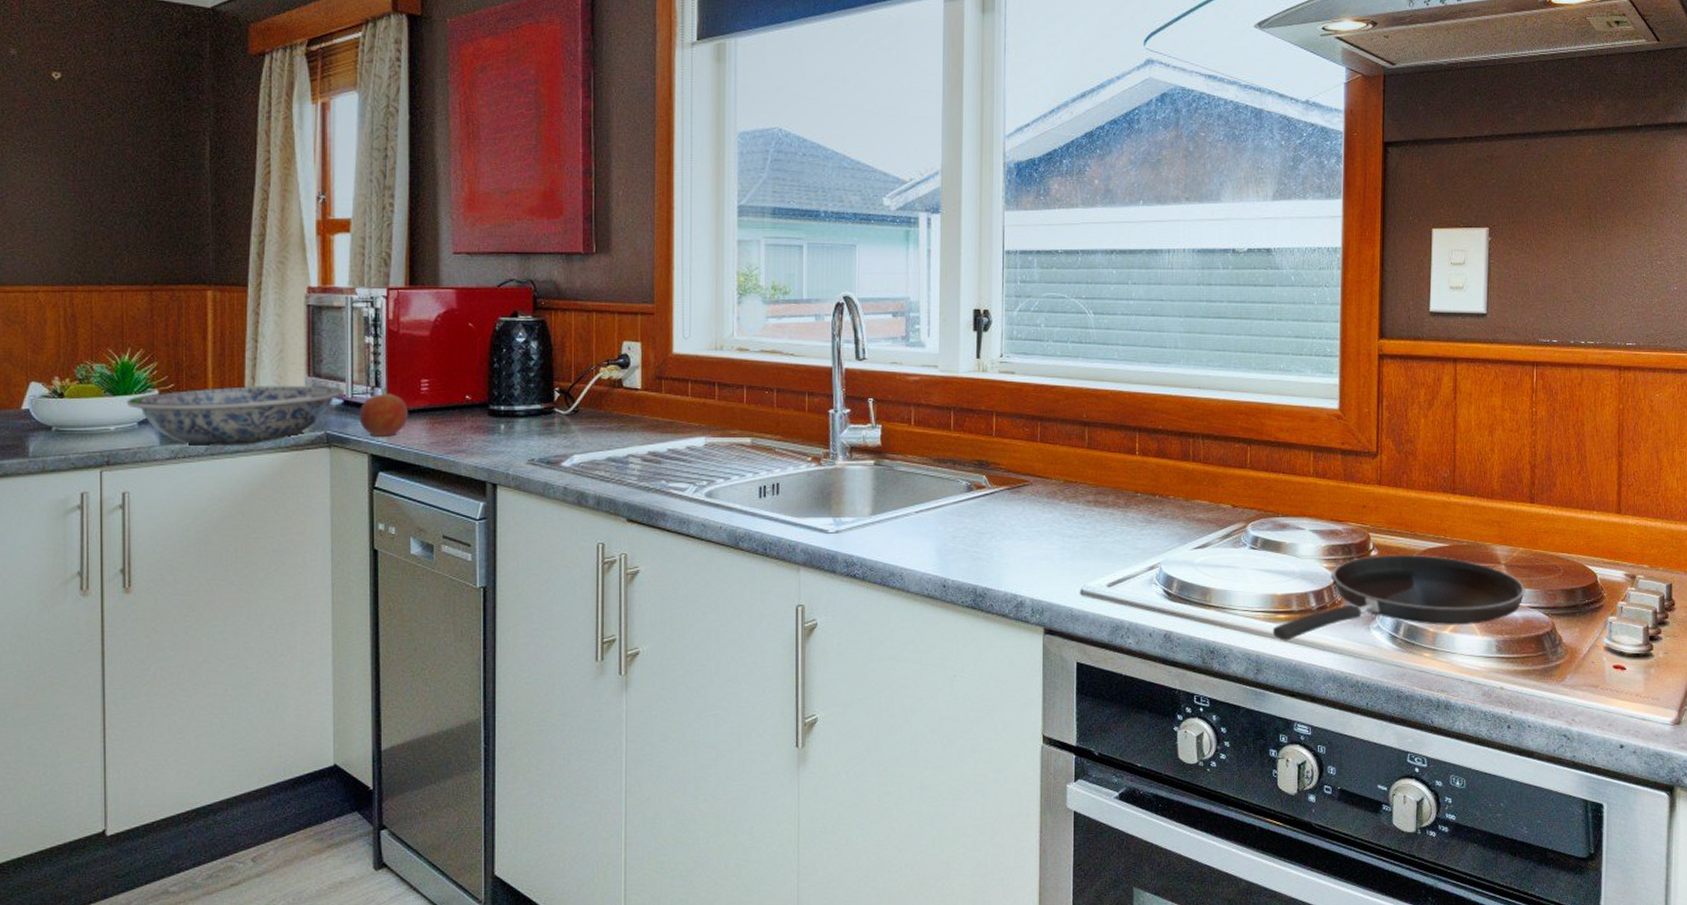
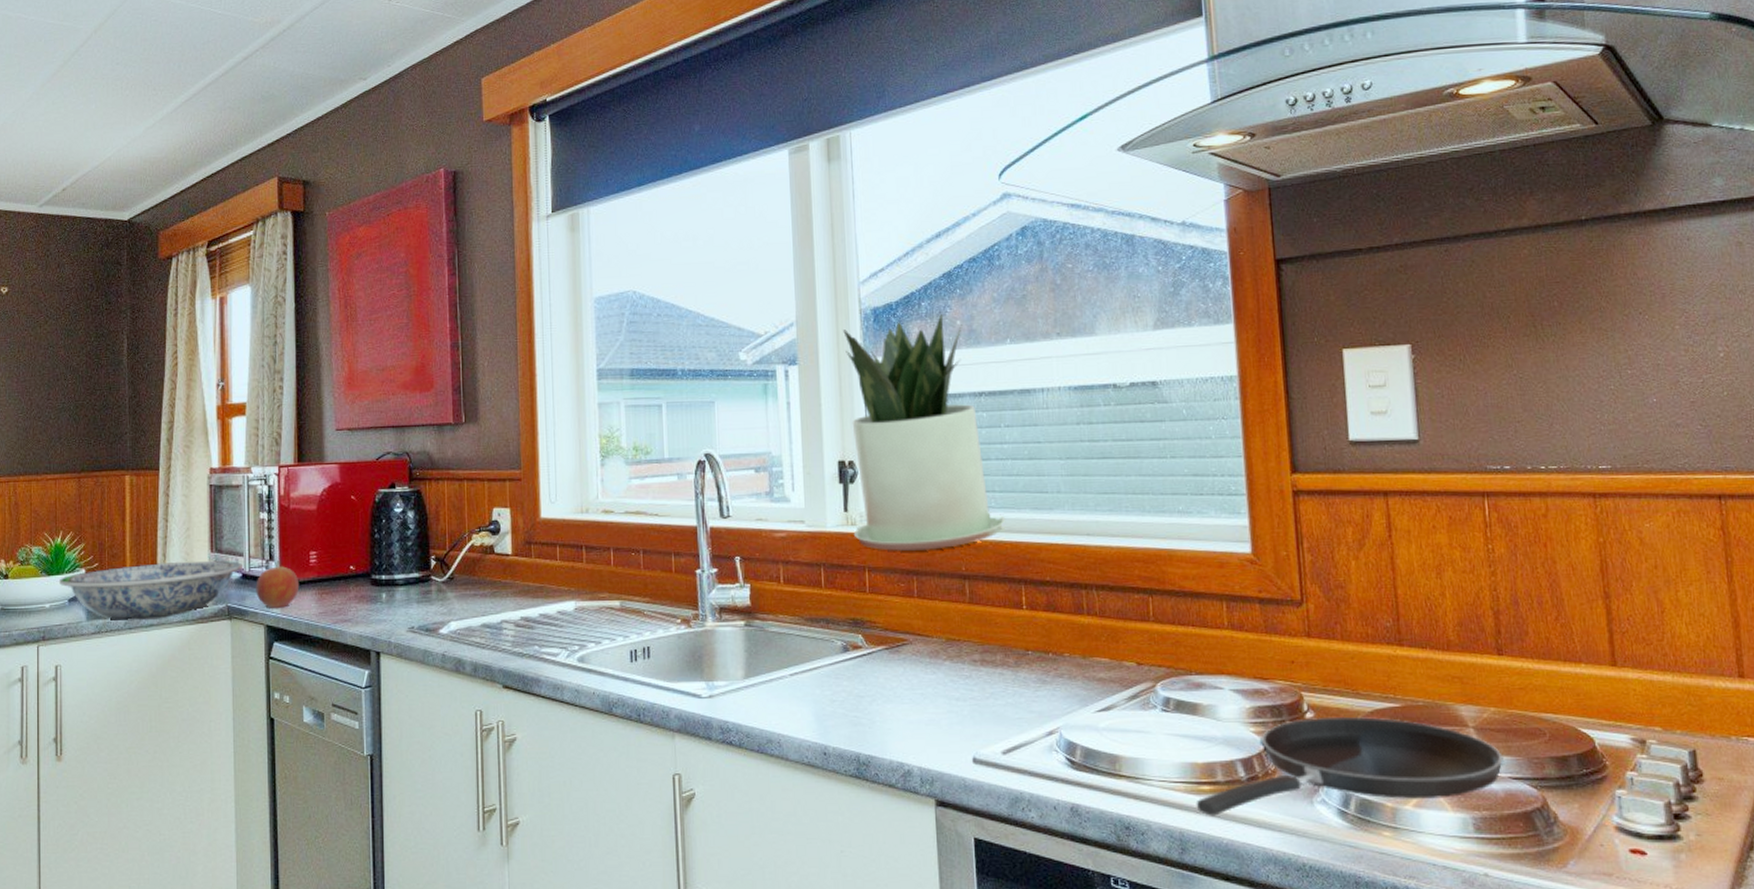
planter: none [984,171,1126,397] -> present [843,313,1006,551]

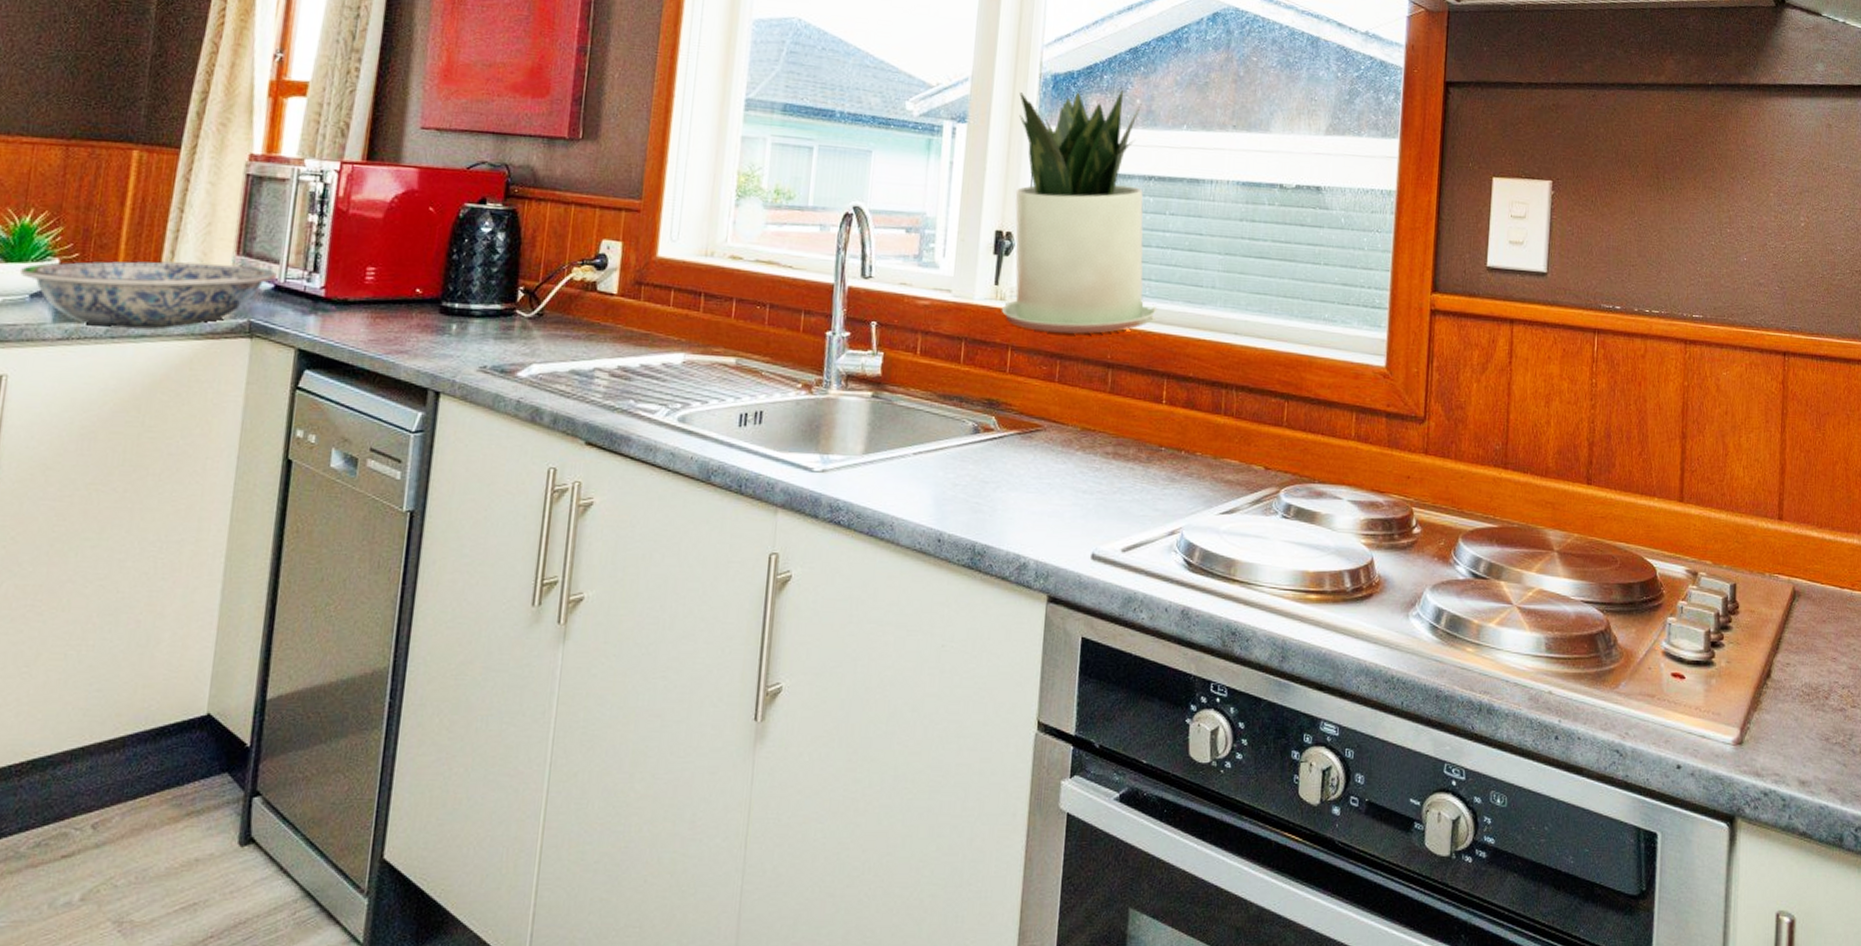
fruit: present [256,561,300,610] -> none [289,274,349,331]
frying pan: present [1196,716,1503,816] -> none [1301,532,1579,626]

